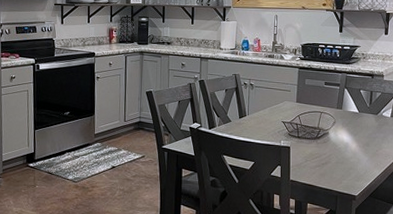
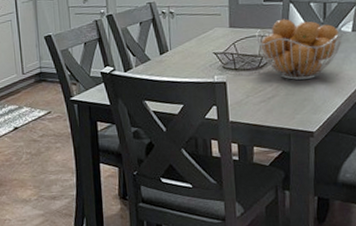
fruit basket: none [317,100,384,152] -> present [256,18,343,80]

